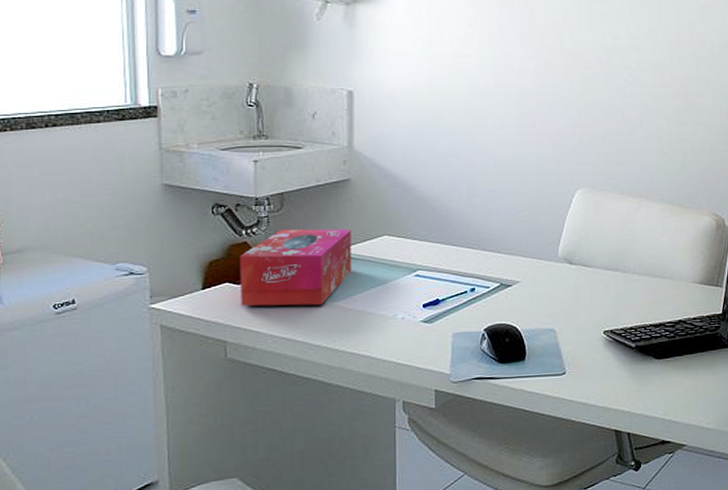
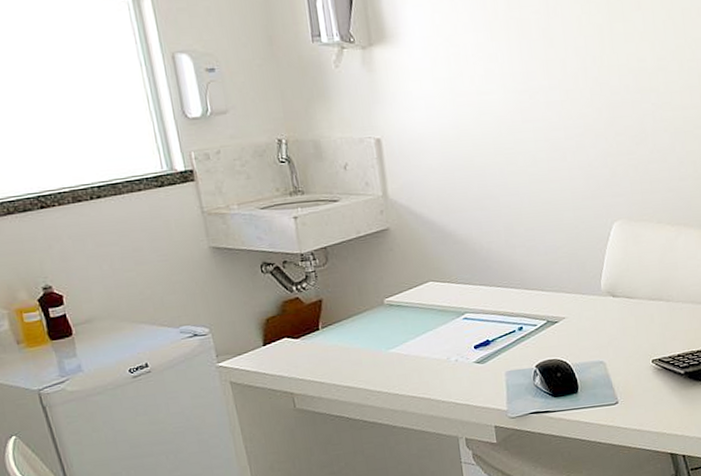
tissue box: present [240,228,352,306] -> none [294,278,402,359]

